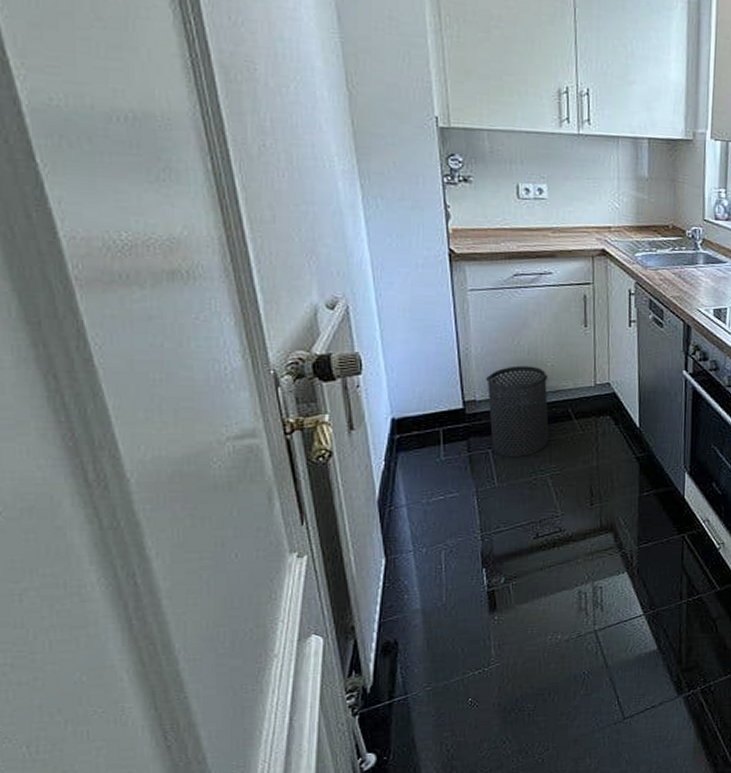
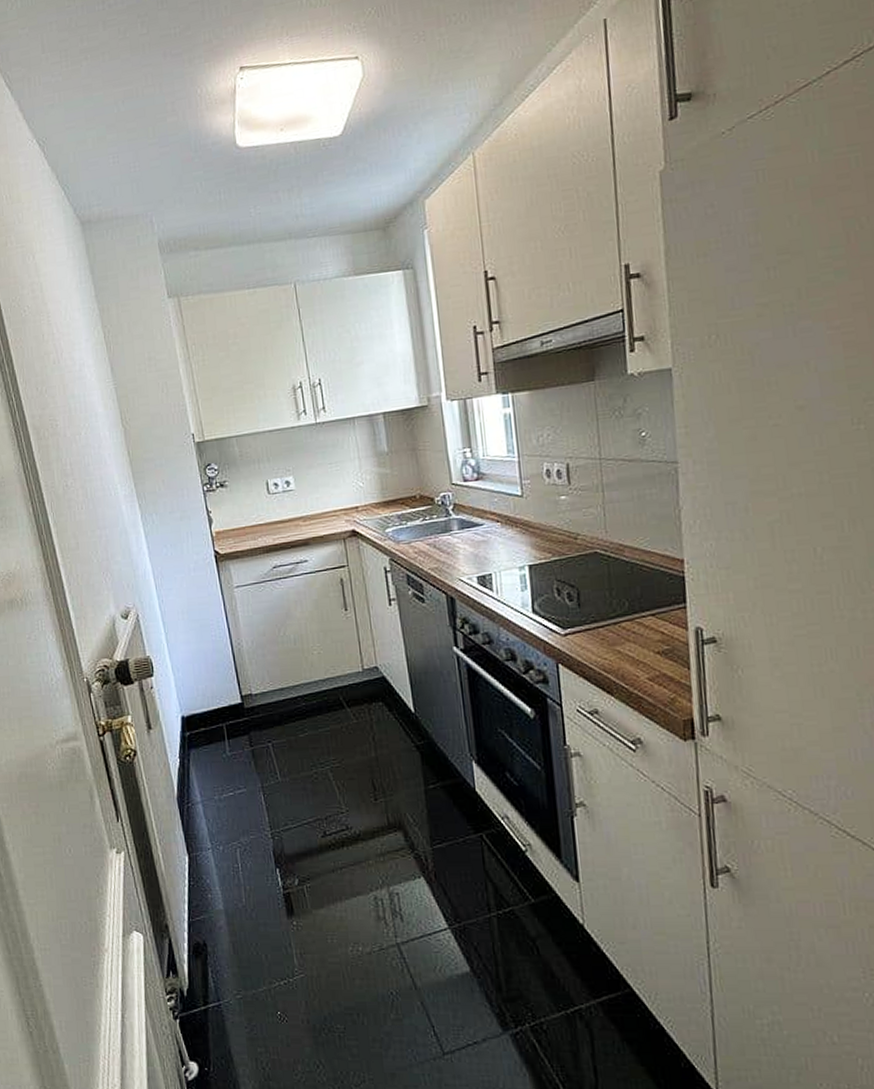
trash can: present [486,366,549,457] -> none [259,655,325,750]

